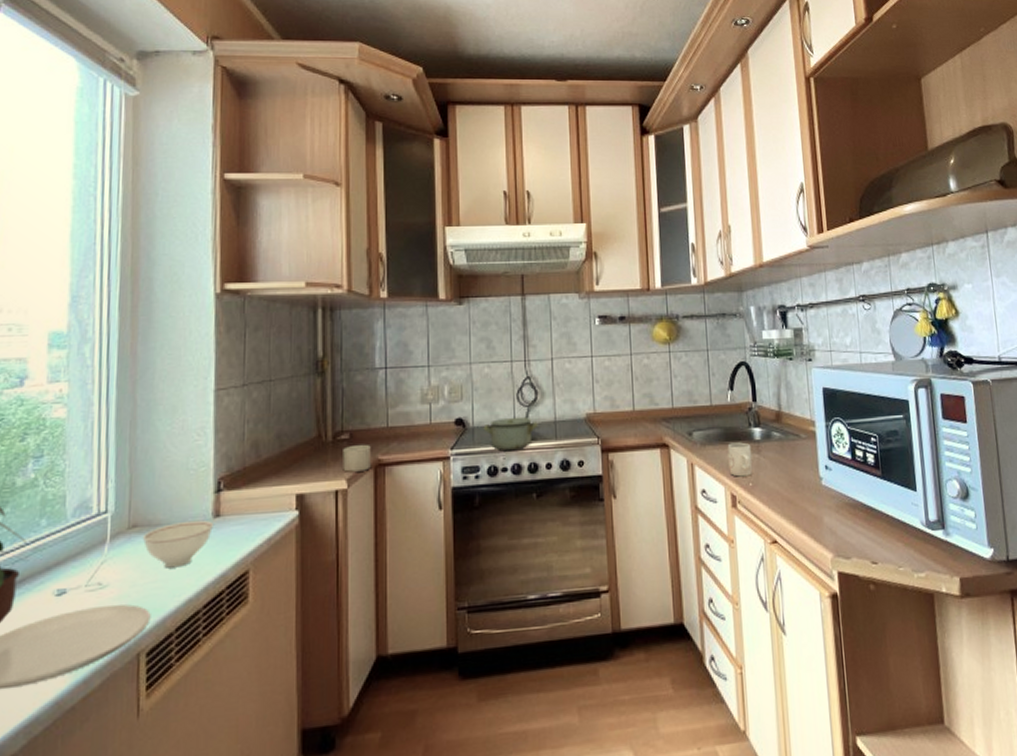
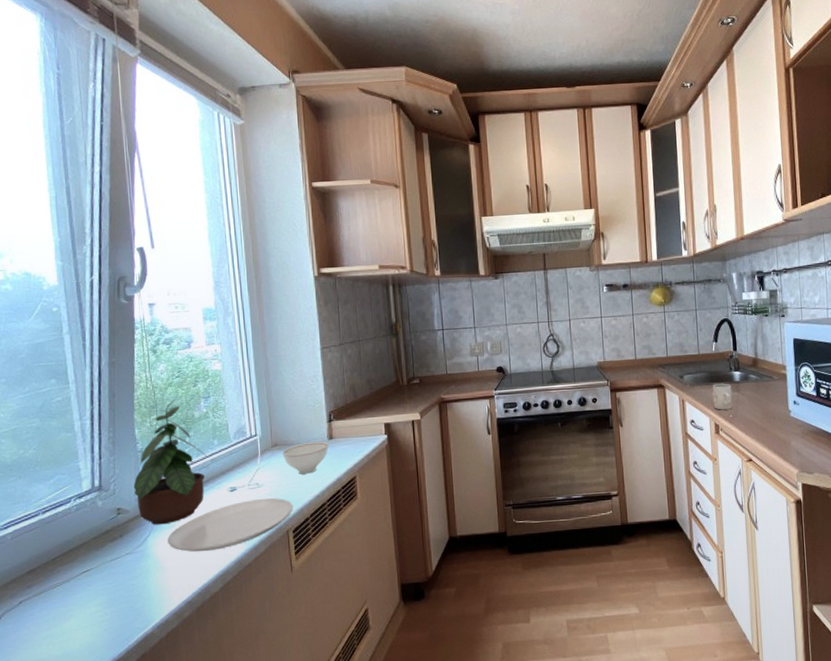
mug: present [341,444,372,474] -> none [414,387,437,408]
cooking pot: present [483,416,538,450] -> none [518,365,561,391]

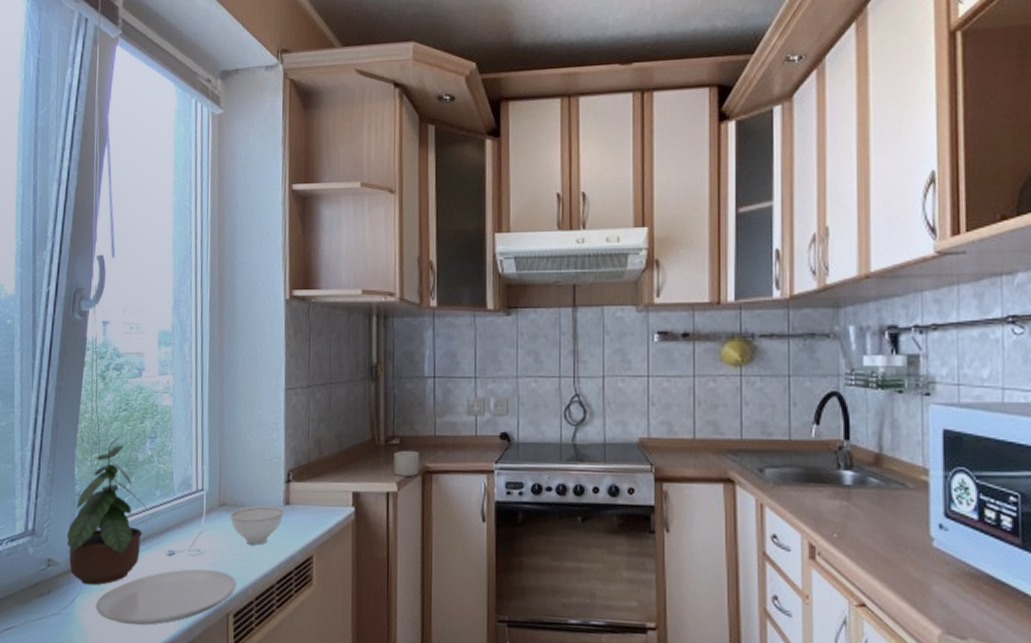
mug: none [414,387,437,408] -> present [392,450,420,478]
mug: present [712,383,733,410] -> none [808,485,840,526]

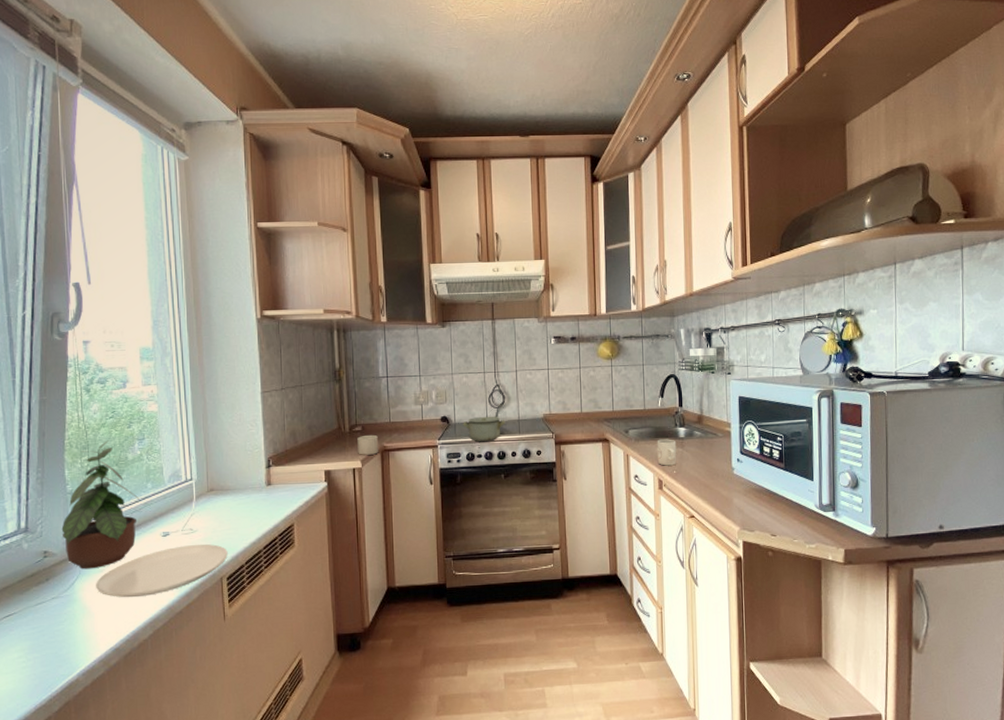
bowl: present [229,505,285,545] -> none [217,487,268,520]
cooking pot: none [528,435,586,470] -> present [463,416,506,441]
mug: none [808,485,840,526] -> present [657,439,677,466]

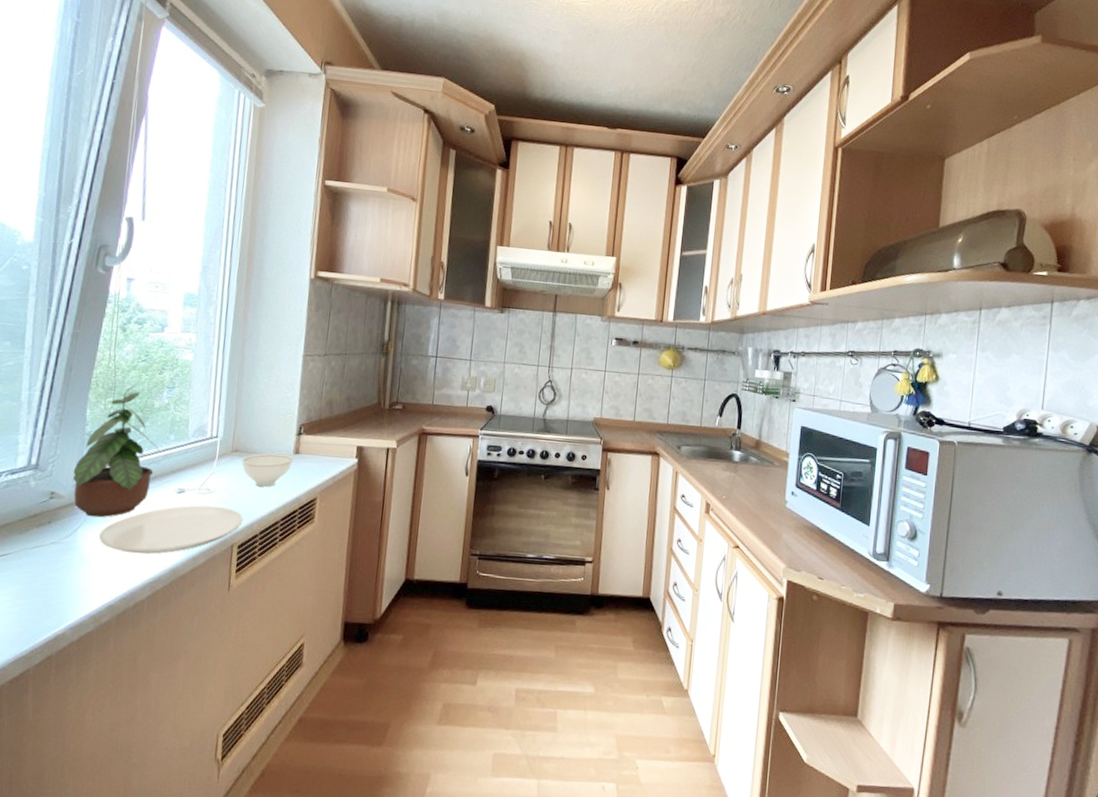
bowl: none [217,487,268,520] -> present [241,453,295,487]
mug: present [356,434,380,456] -> none [394,414,418,437]
cooking pot: present [463,416,506,441] -> none [508,411,554,438]
mug: present [657,439,677,466] -> none [707,460,730,490]

